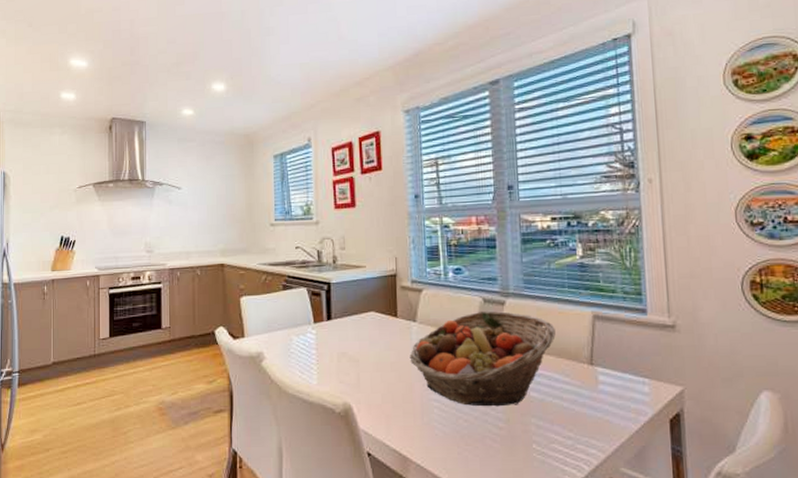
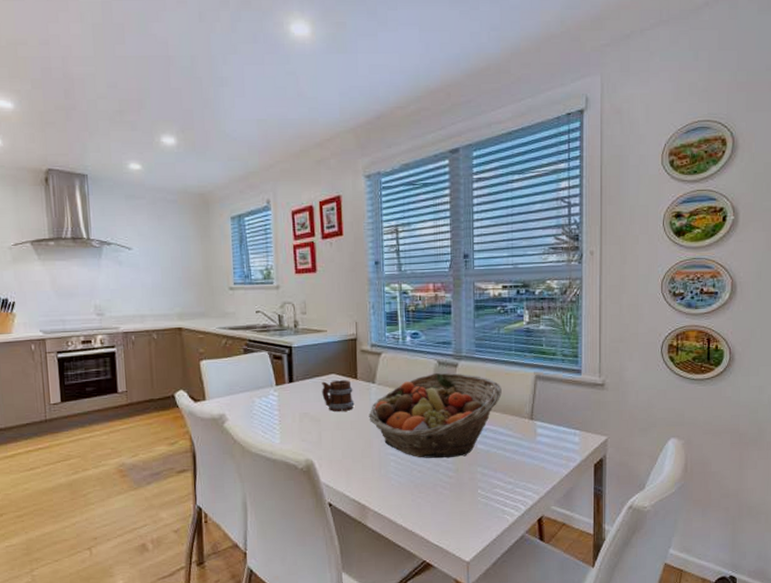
mug: none [360,317,395,352] -> present [322,379,355,411]

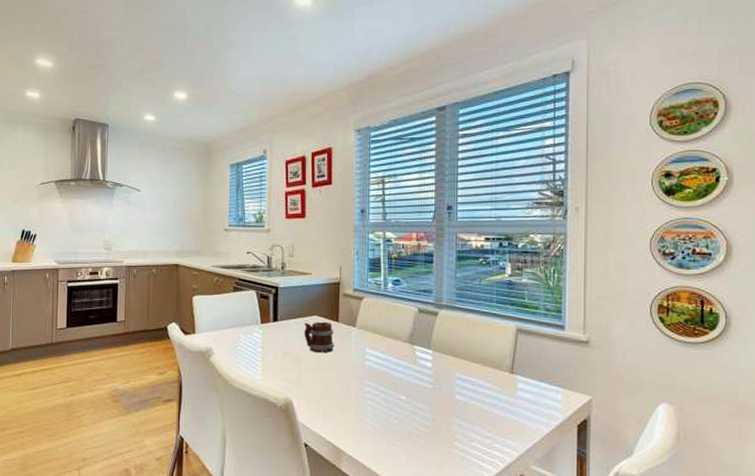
fruit basket: present [369,372,502,459] -> none [348,320,482,407]

